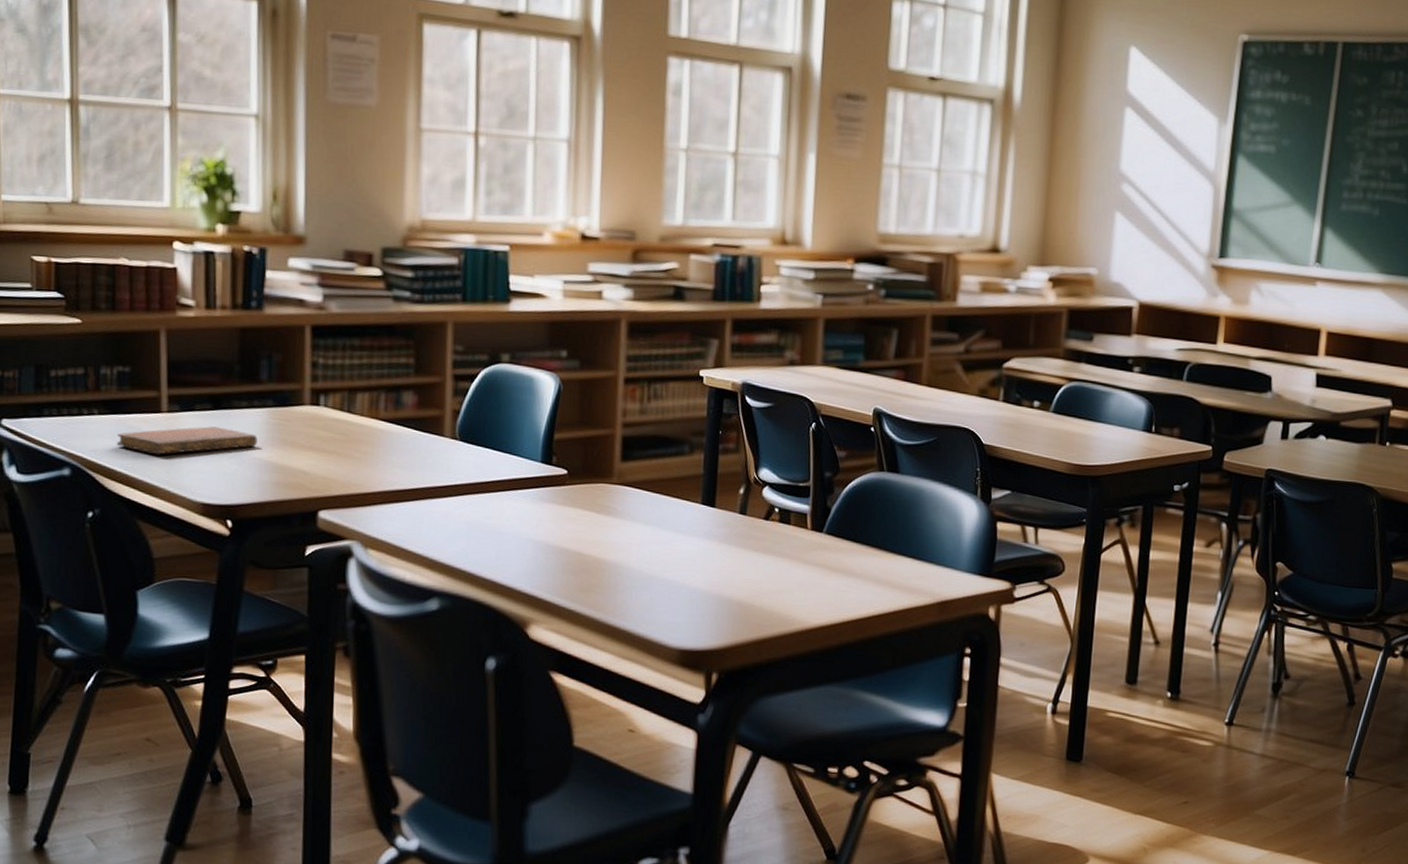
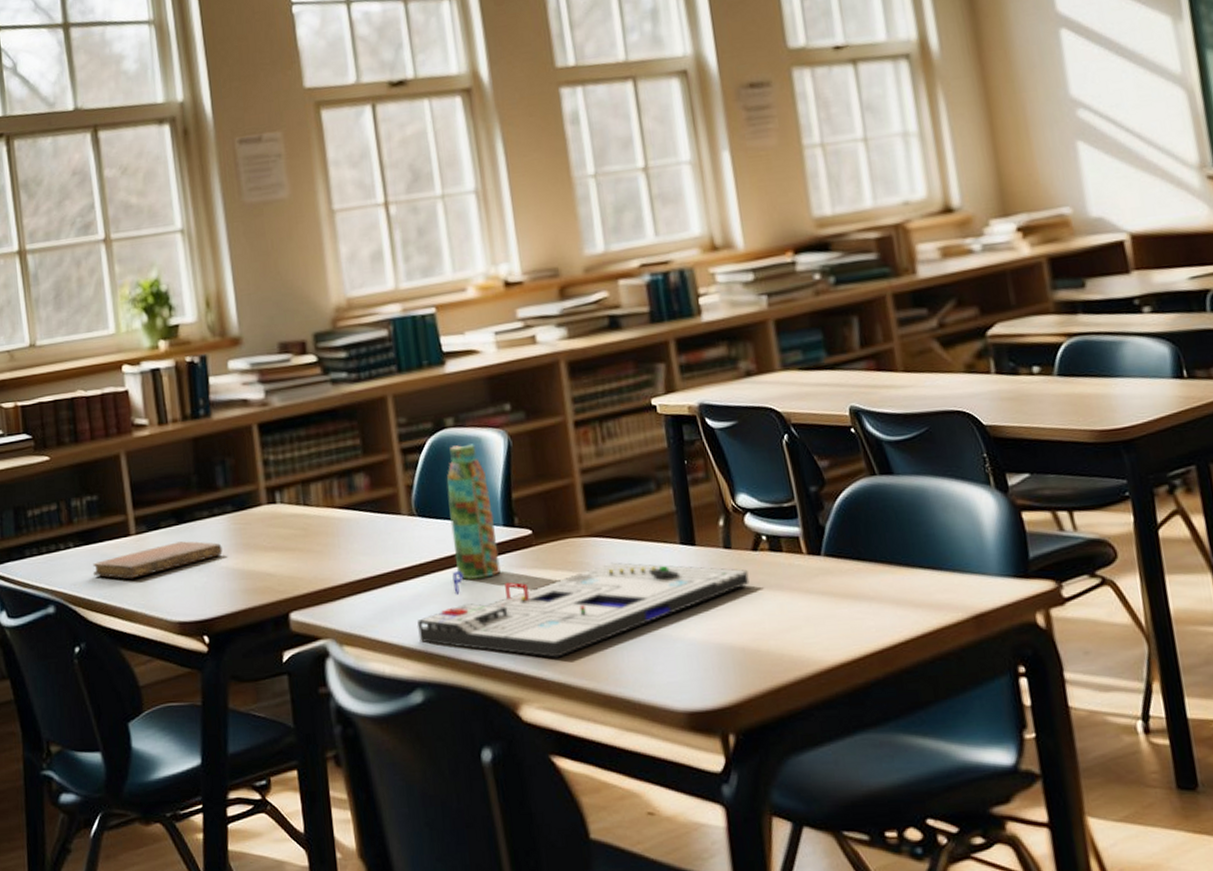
board game: none [443,496,757,587] -> present [417,562,750,658]
water bottle: none [490,381,534,508] -> present [446,444,501,580]

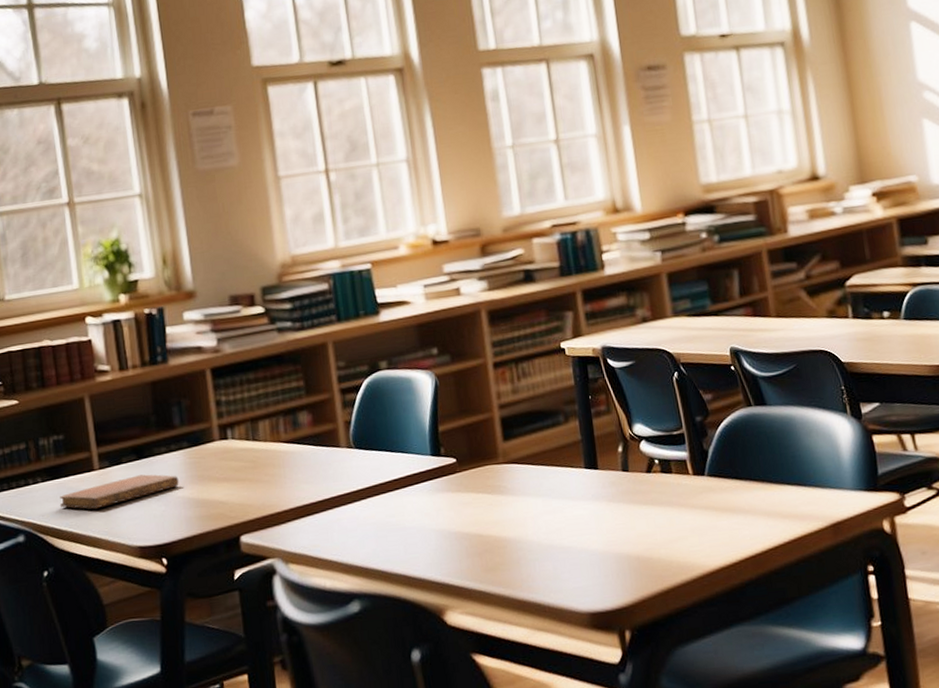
board game: present [417,562,750,658] -> none [354,485,644,570]
water bottle: present [446,444,501,580] -> none [380,384,428,503]

